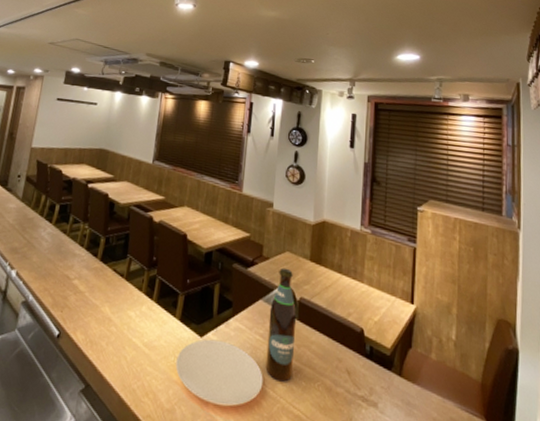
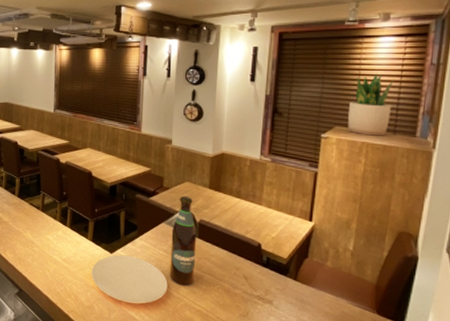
planter: none [440,149,478,213] -> present [347,73,395,136]

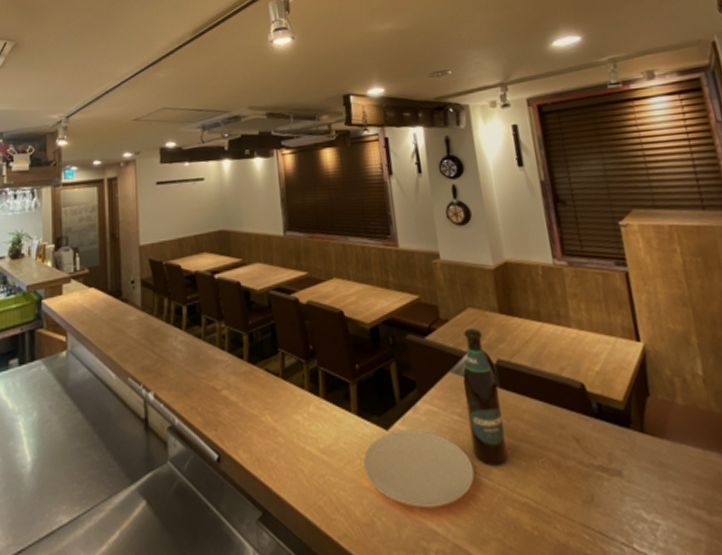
planter: present [347,73,395,136] -> none [638,139,695,216]

